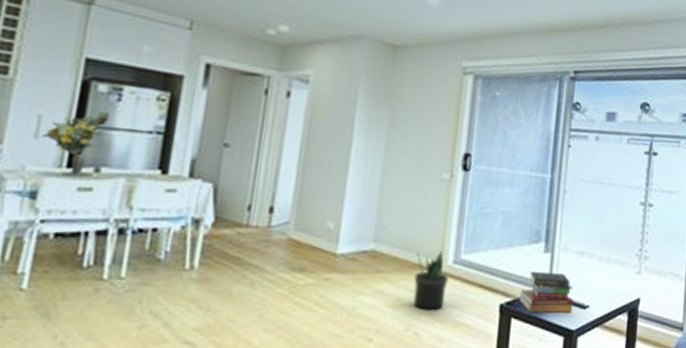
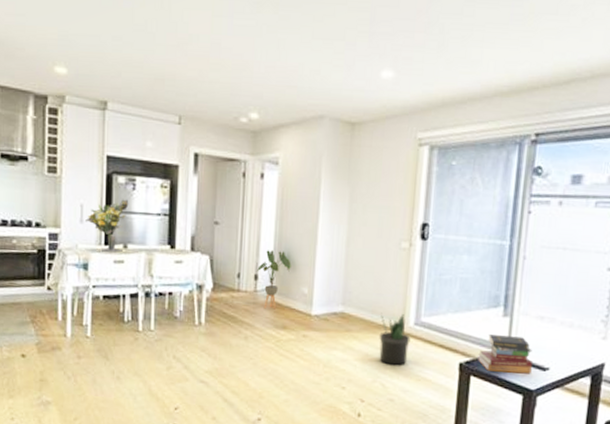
house plant: none [273,178,316,249] -> present [257,250,291,310]

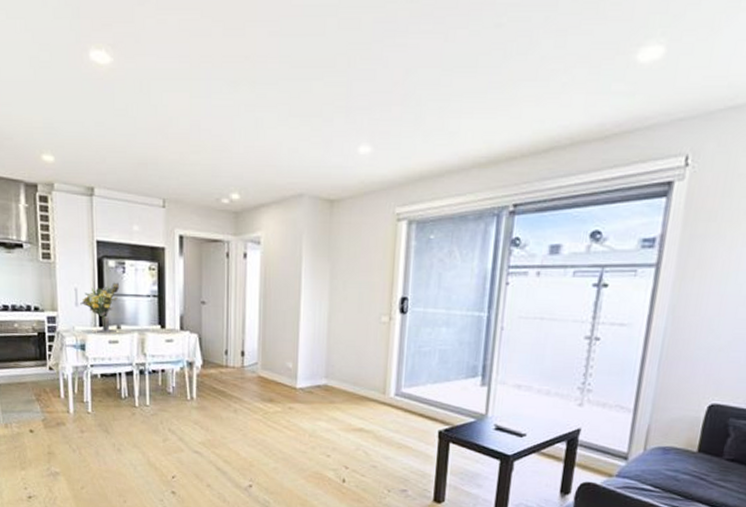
house plant: present [257,250,291,310] -> none [244,327,276,384]
planter: present [379,314,411,365] -> none [361,386,392,434]
books: present [478,334,532,374] -> none [457,403,510,440]

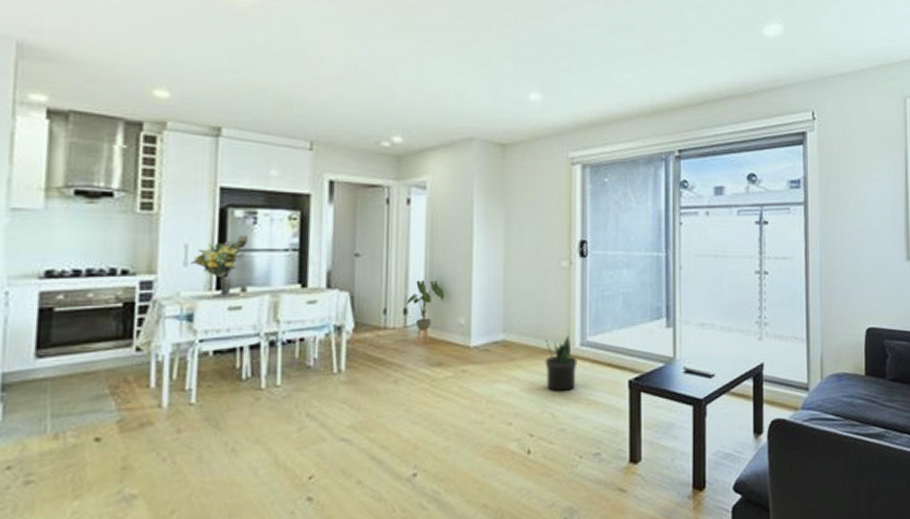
house plant: none [244,327,276,384] -> present [406,280,445,346]
planter: none [361,386,392,434] -> present [545,336,578,391]

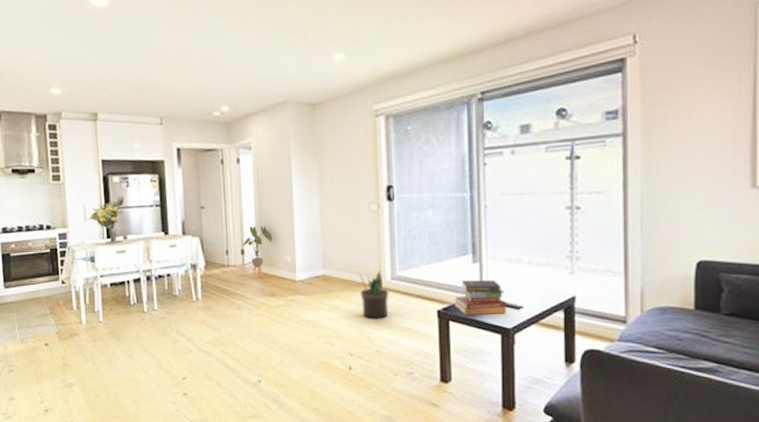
books: none [646,346,698,385] -> present [454,280,506,315]

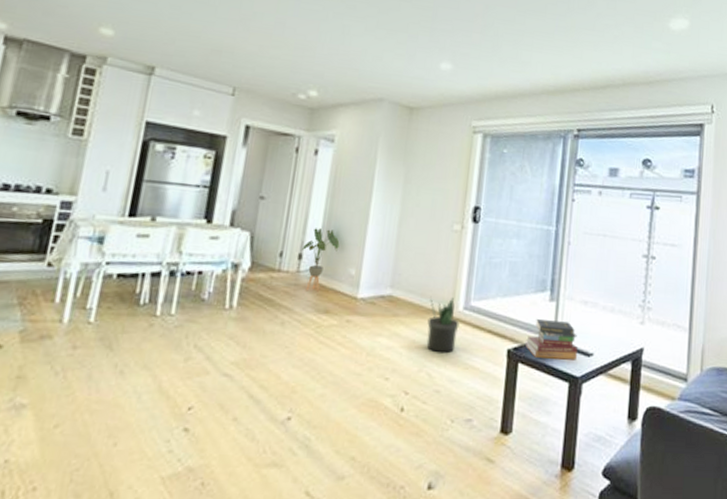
bouquet: present [89,196,125,244] -> none [109,167,165,225]

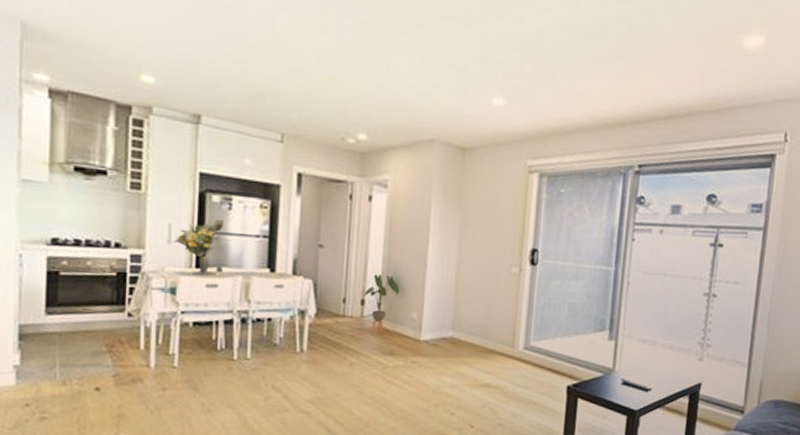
bouquet: none [109,167,165,225] -> present [174,219,224,276]
planter: present [426,298,460,352] -> none [489,339,520,389]
books: present [526,319,577,360] -> none [585,358,636,395]

